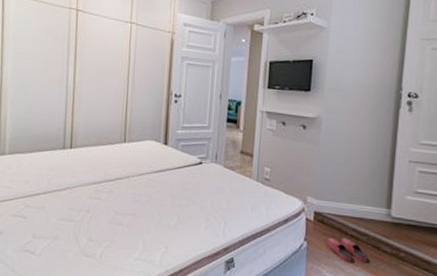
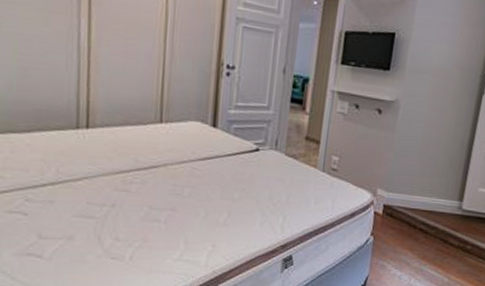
slippers: present [326,237,367,263] -> none [393,231,434,257]

